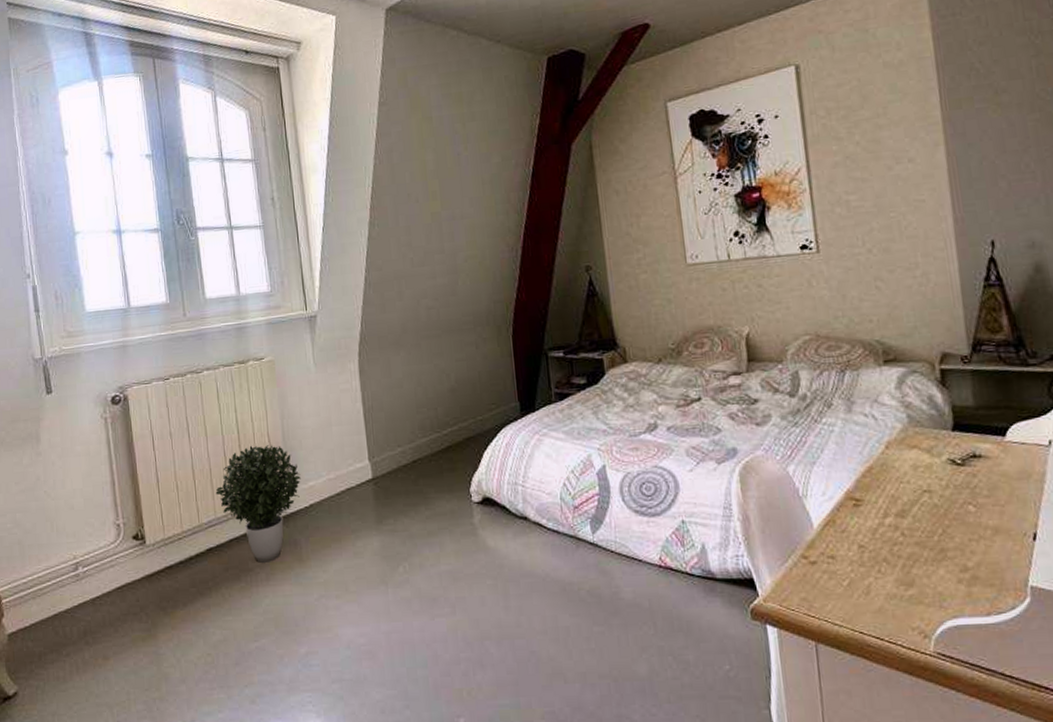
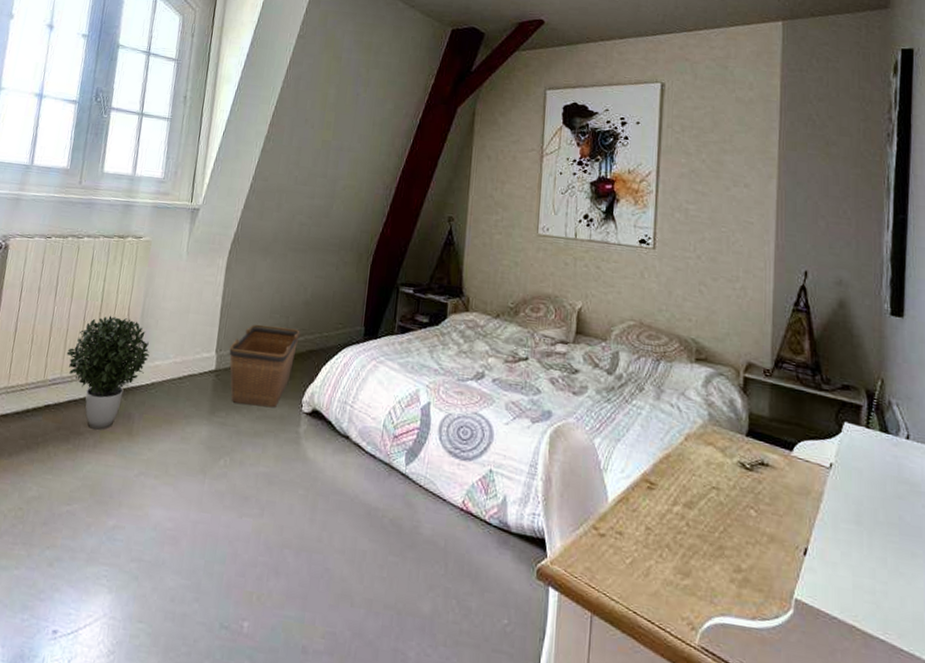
bicycle basket: none [382,419,453,507] -> present [229,324,300,408]

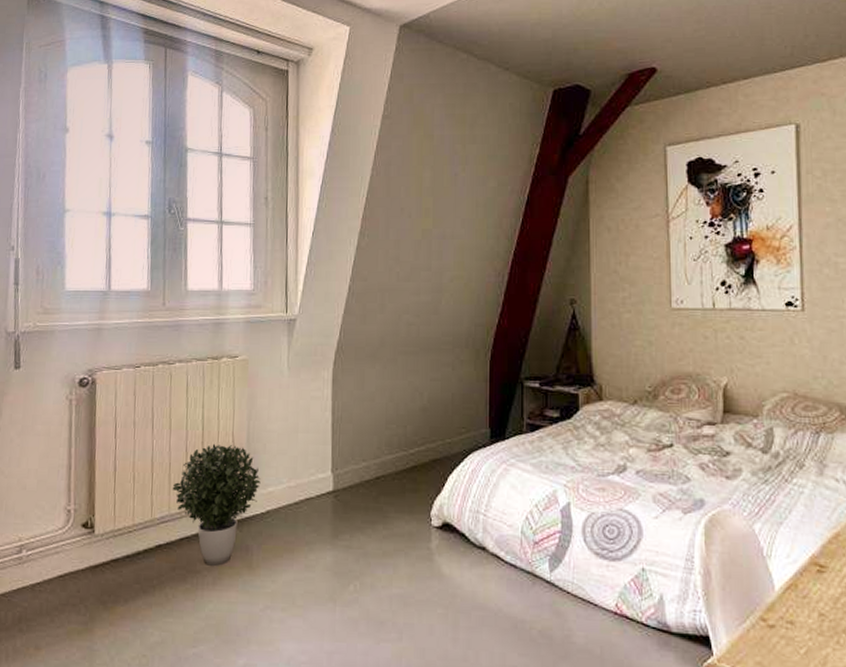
bicycle basket: present [229,324,300,408] -> none [346,437,420,525]

